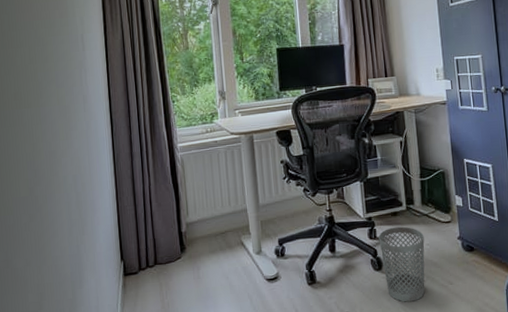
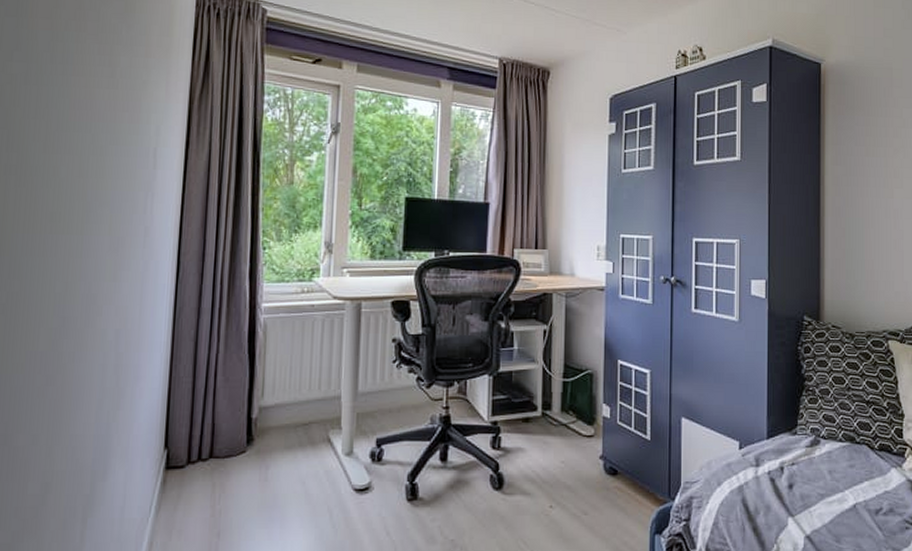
wastebasket: present [378,226,425,302] -> none [503,436,559,533]

